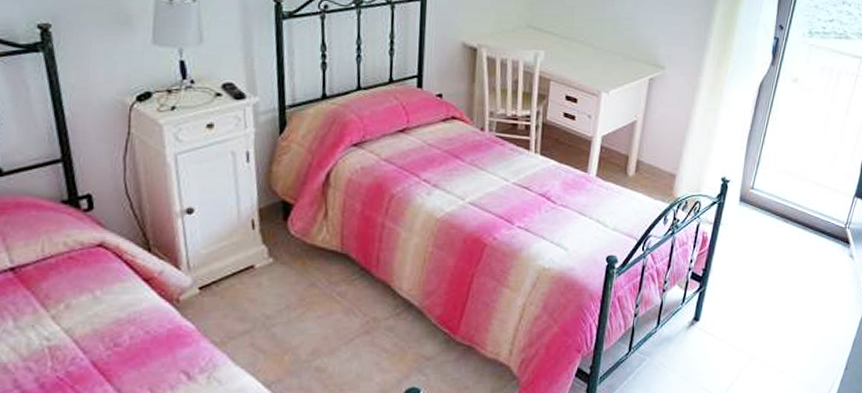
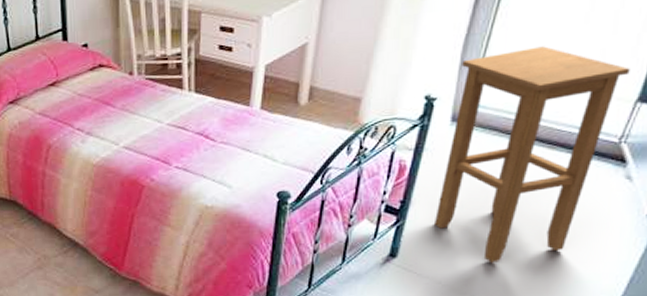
stool: none [727,146,850,325] -> present [435,46,630,262]

